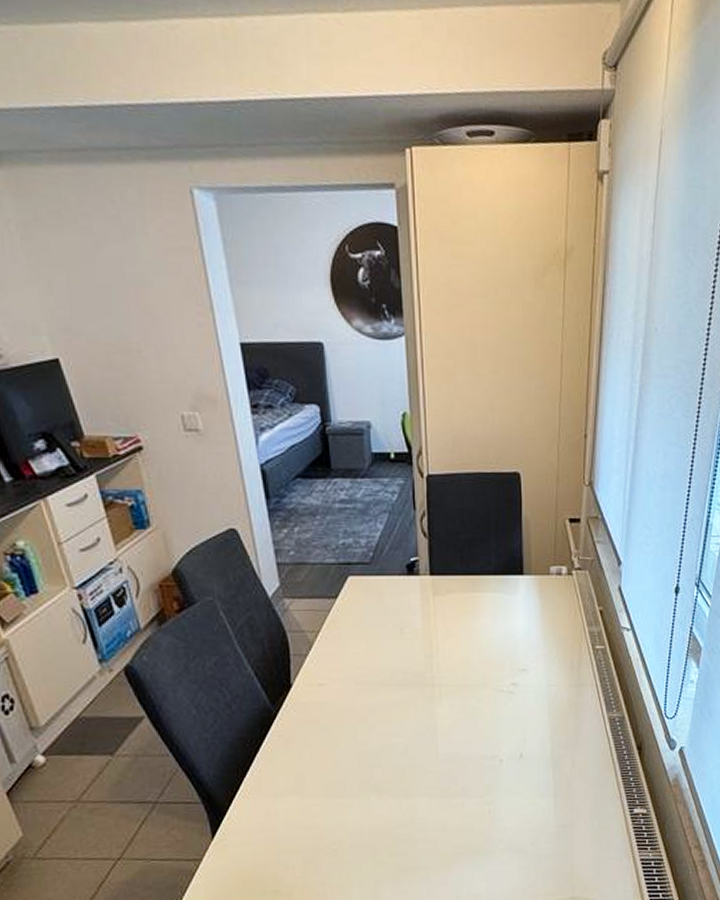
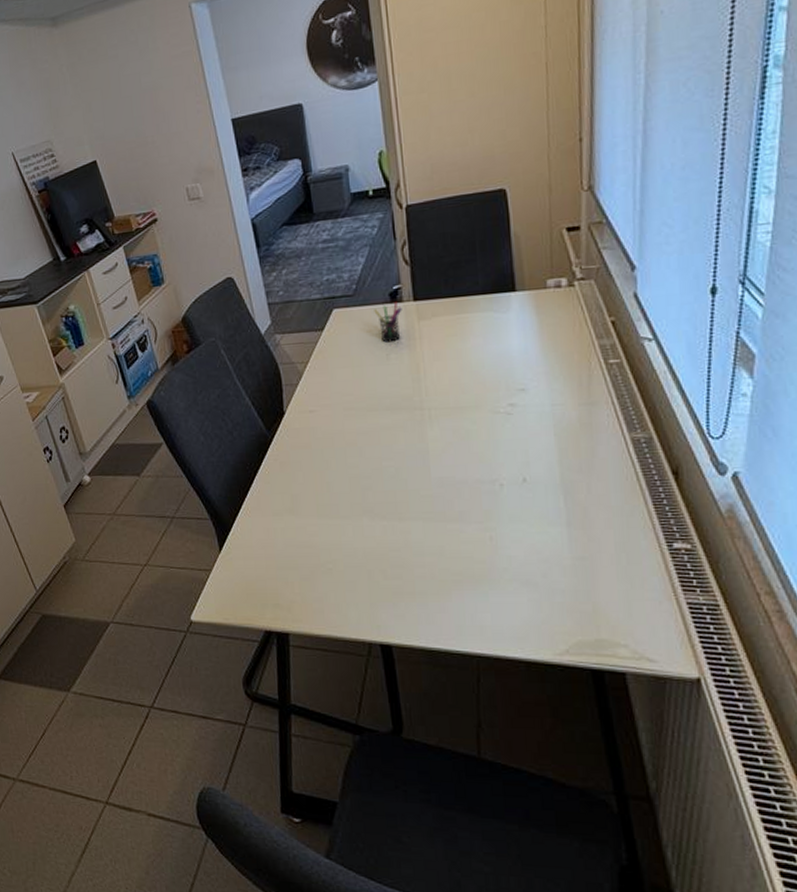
pen holder: none [390,574,418,616] -> present [374,301,402,343]

